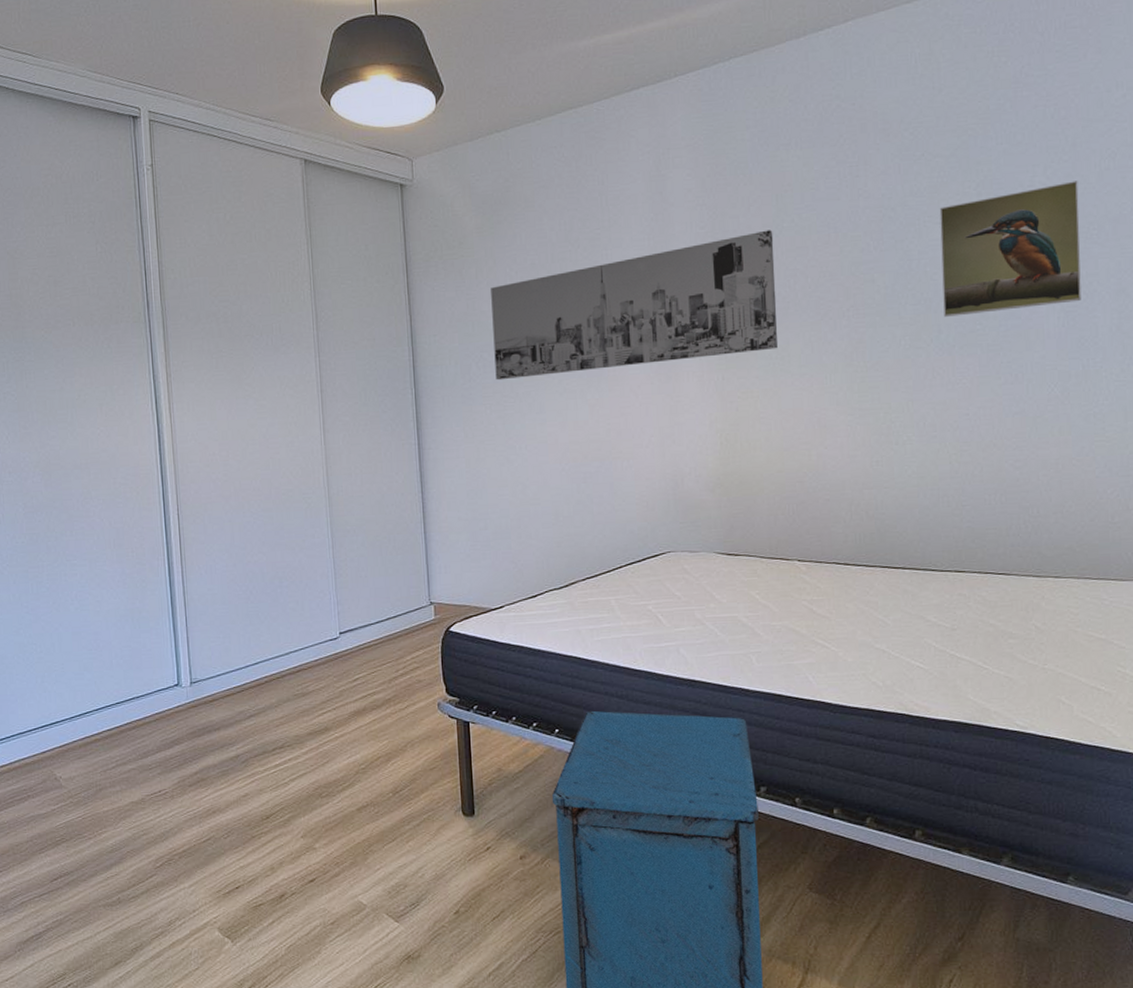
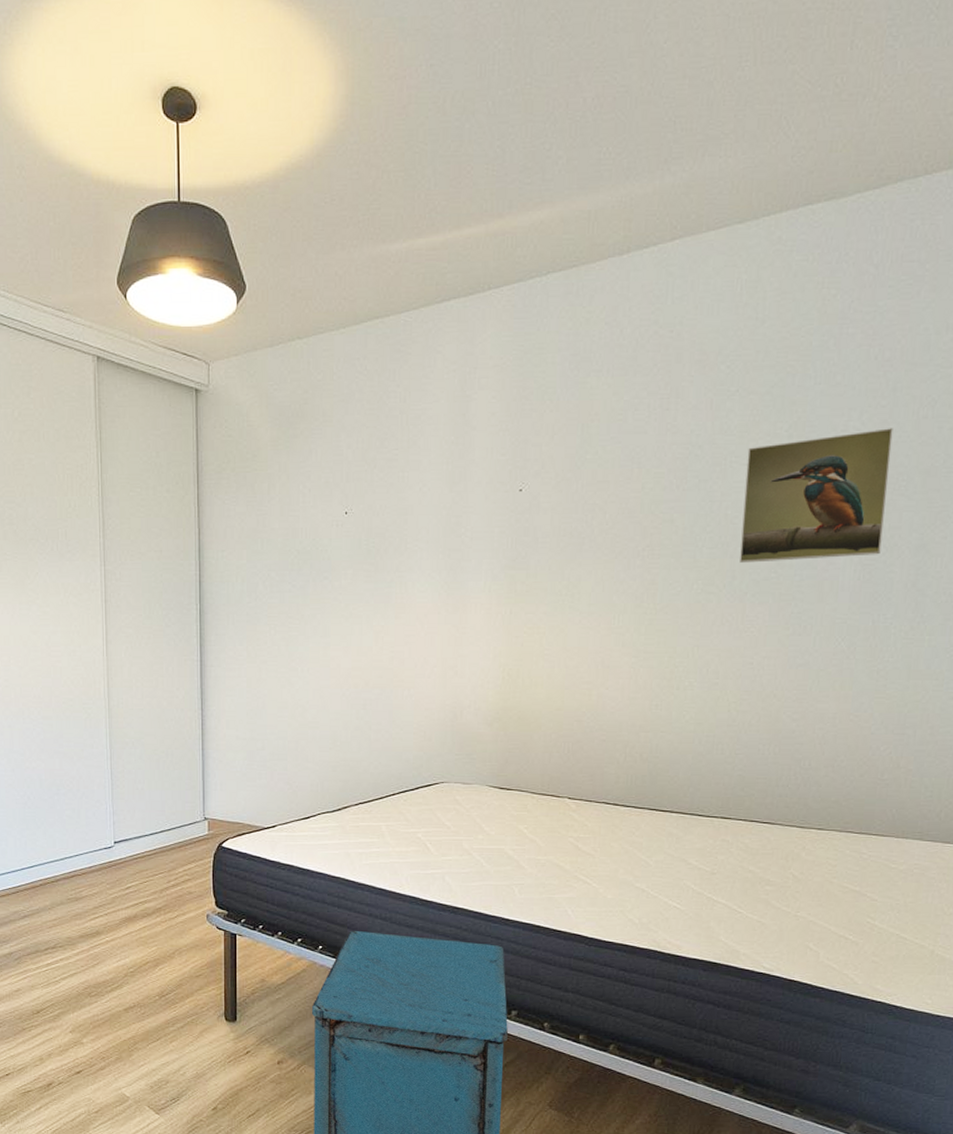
wall art: present [491,230,777,381] -> none [282,461,575,601]

